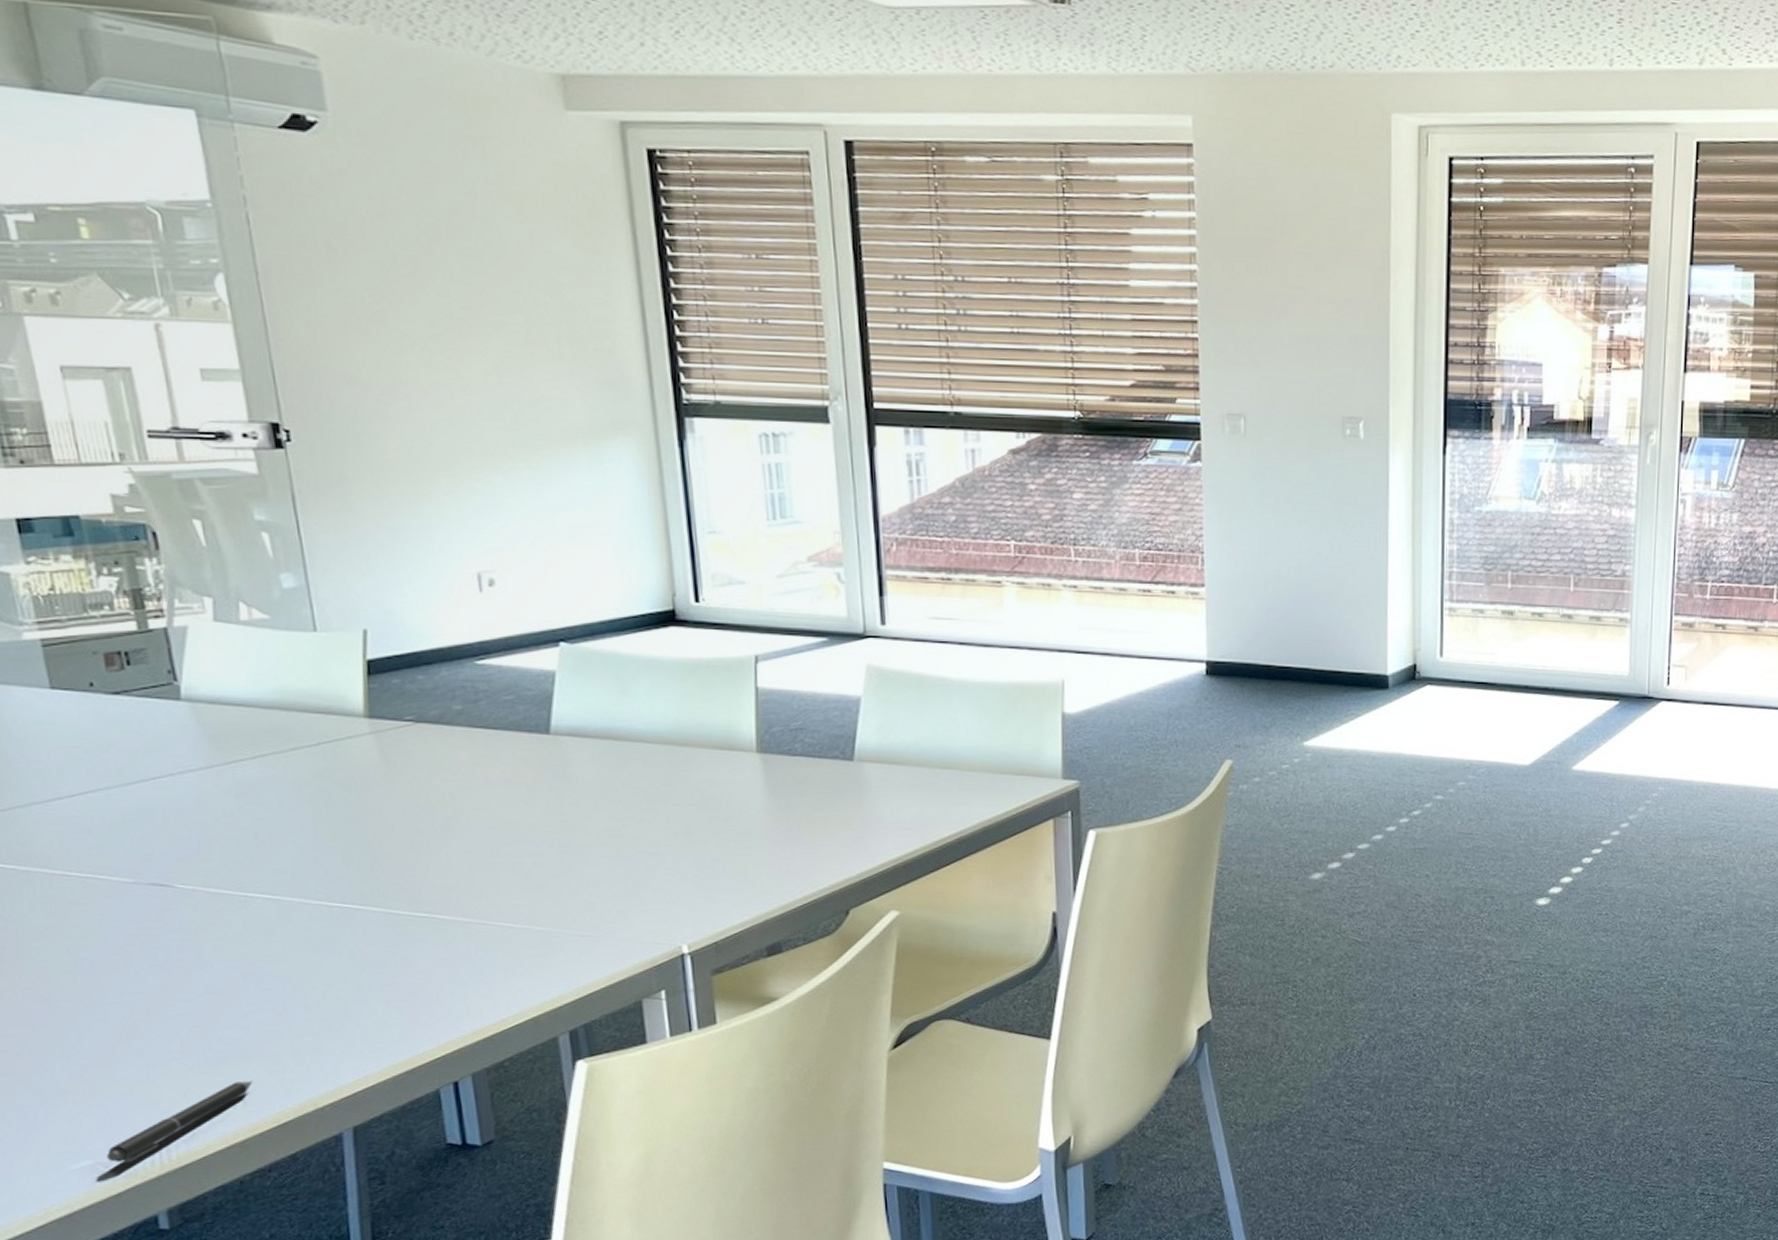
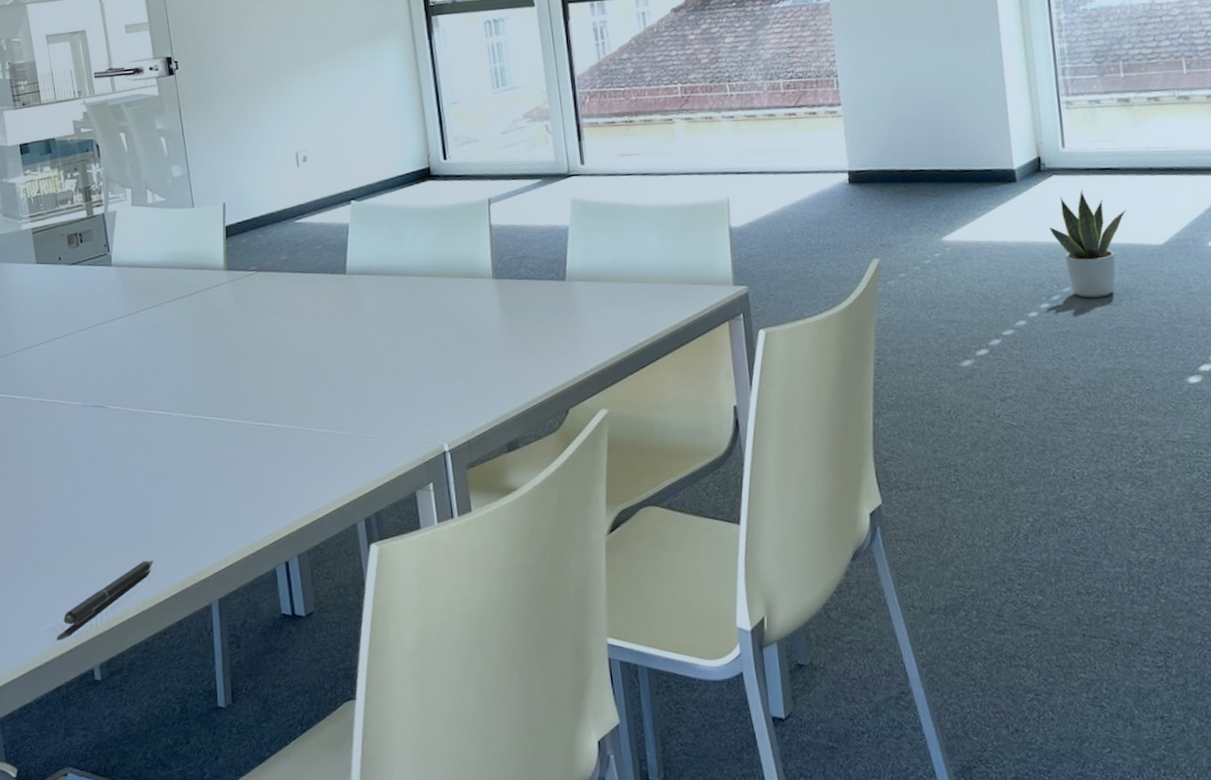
potted plant: none [1417,703,1497,815] -> present [1049,190,1126,298]

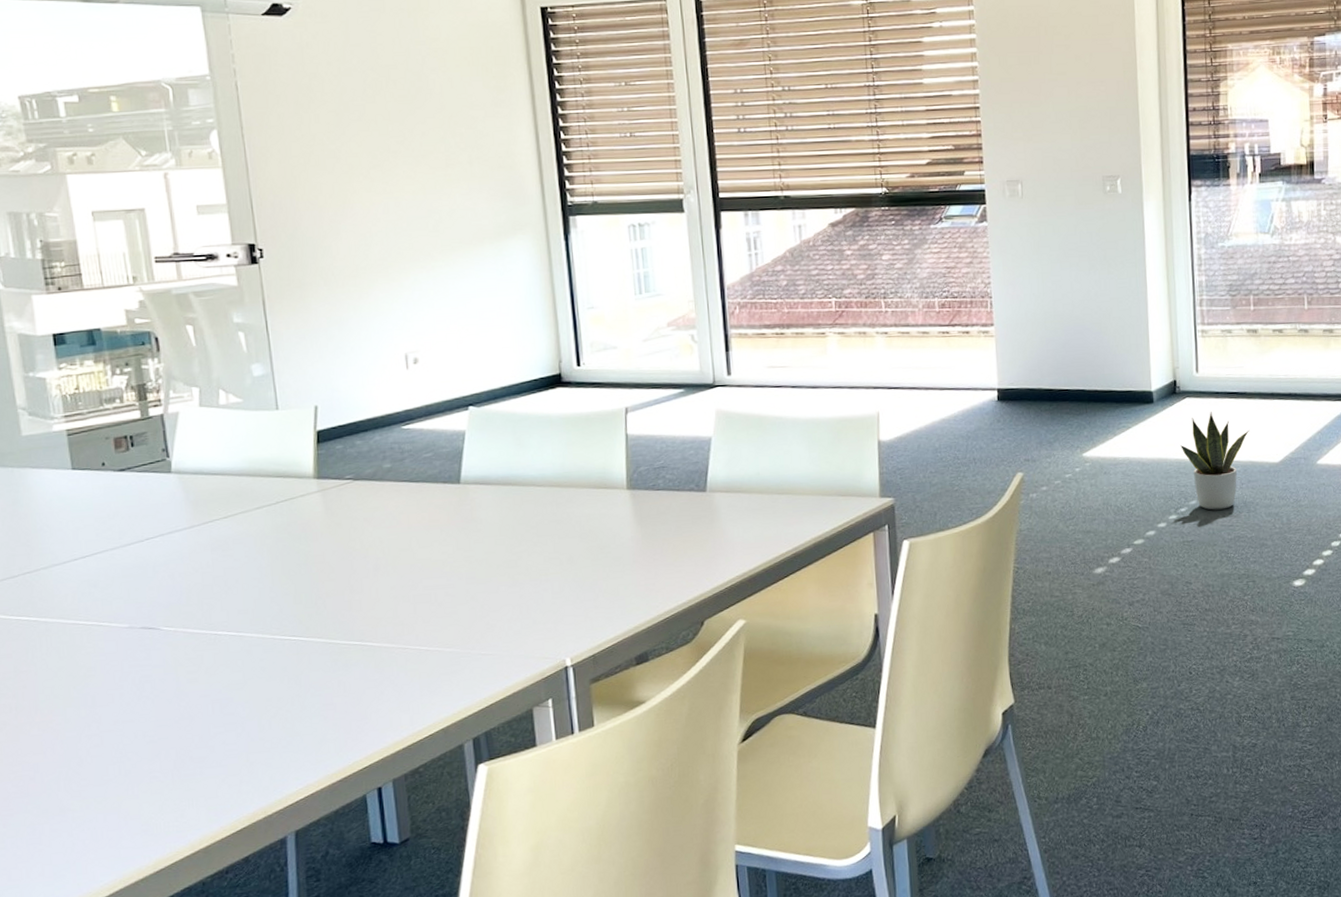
pen: present [64,560,154,626] -> none [97,794,216,870]

